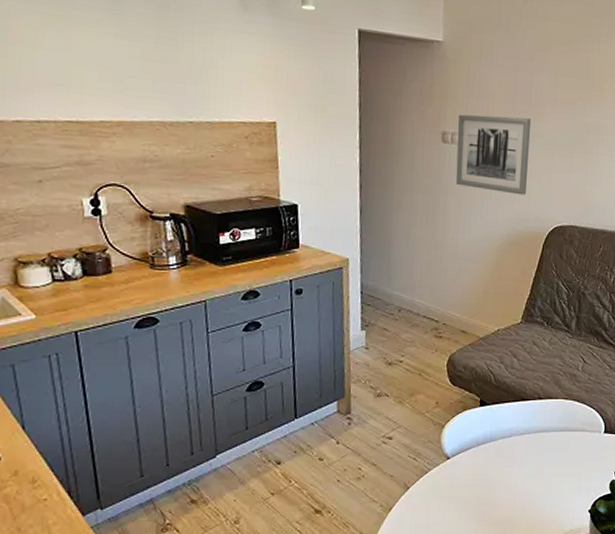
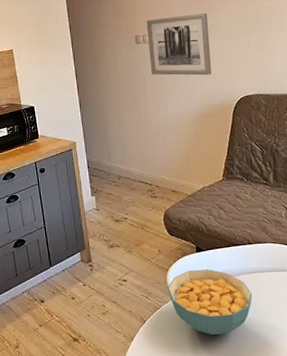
cereal bowl: none [441,427,534,503] -> present [168,269,252,335]

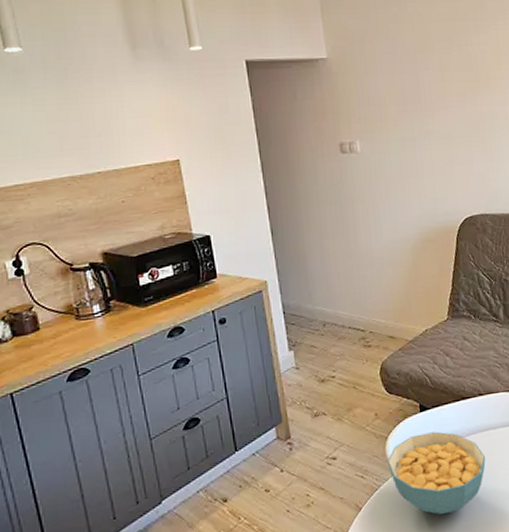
wall art: present [146,12,212,76] -> none [352,116,431,193]

